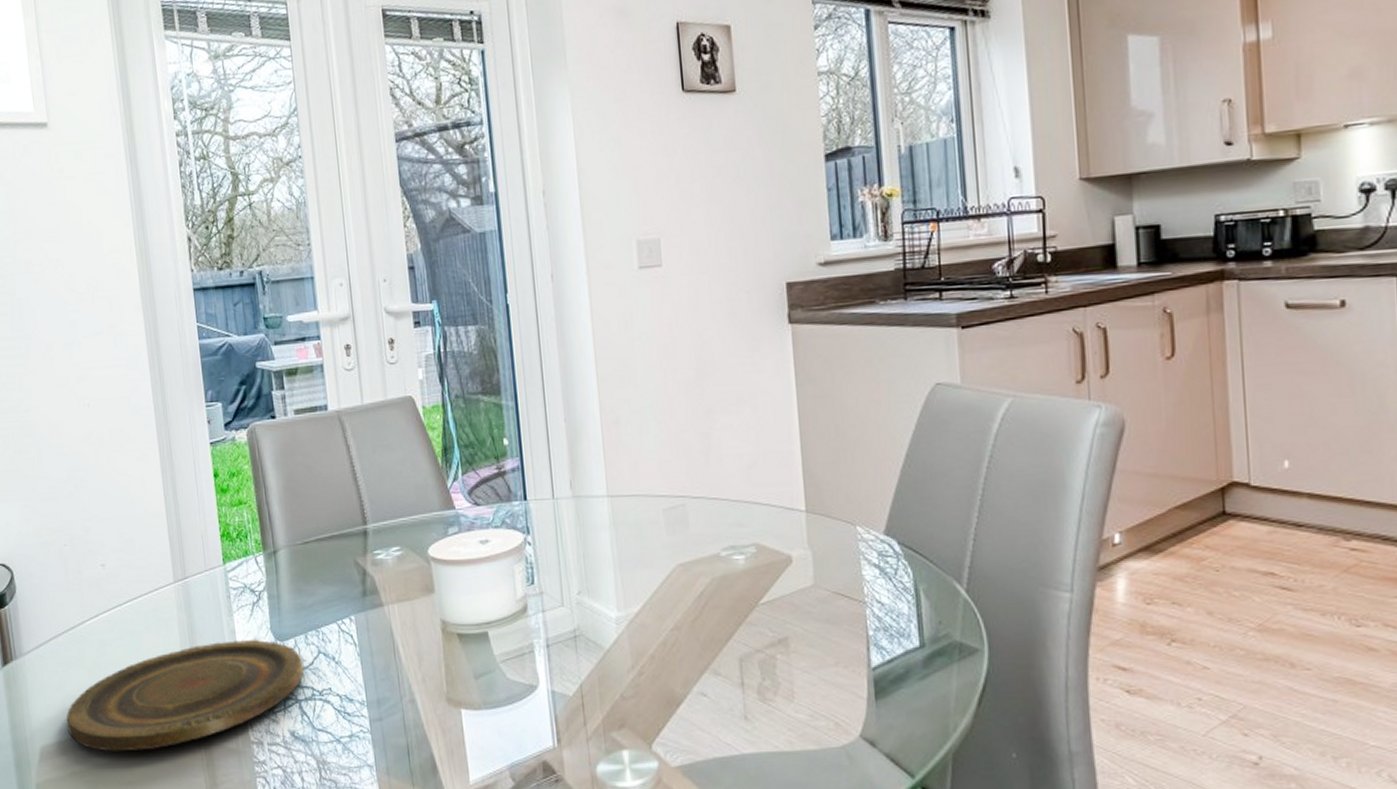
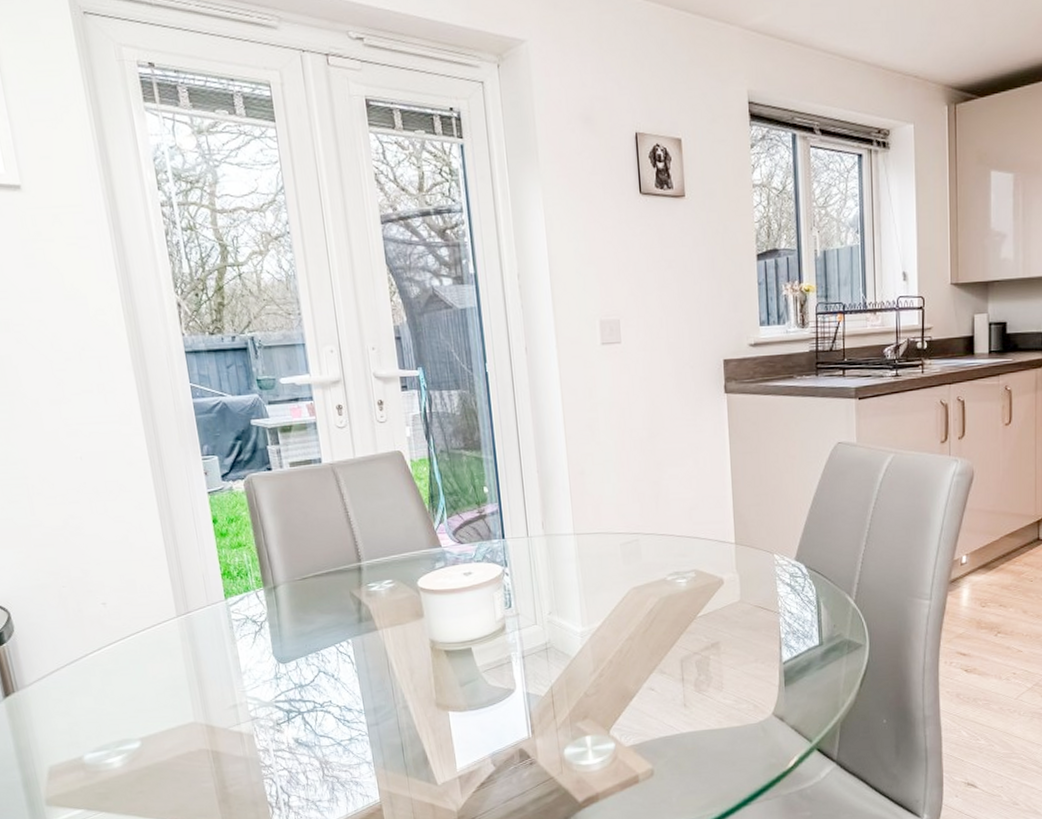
plate: present [66,639,304,752] -> none [74,662,305,767]

